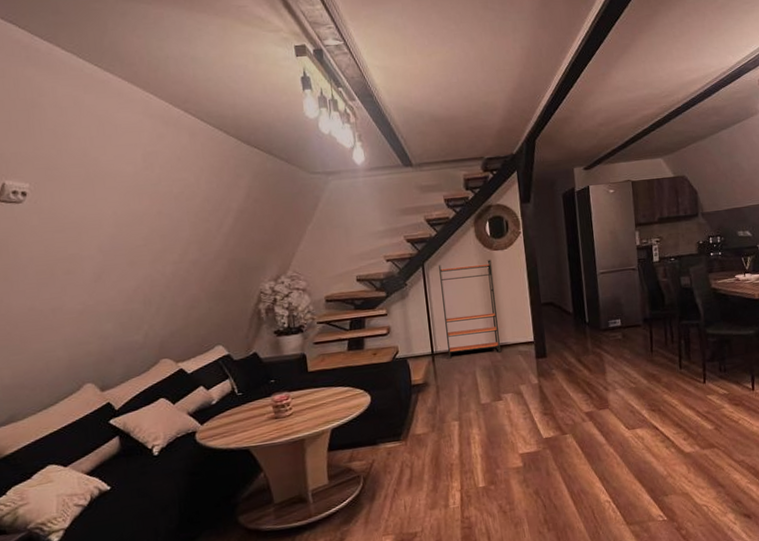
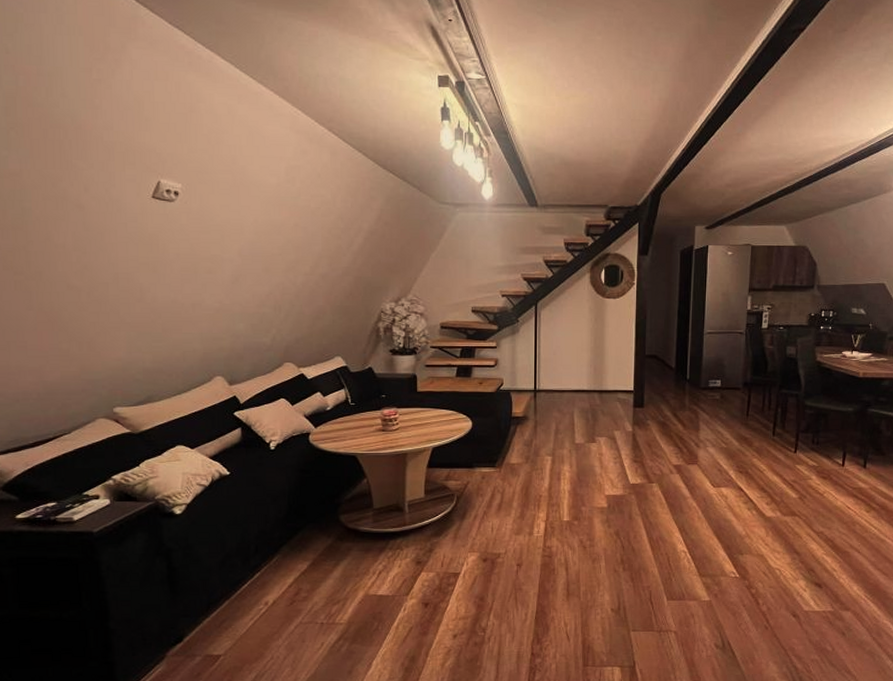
bookshelf: present [439,259,501,359] -> none [549,306,603,397]

